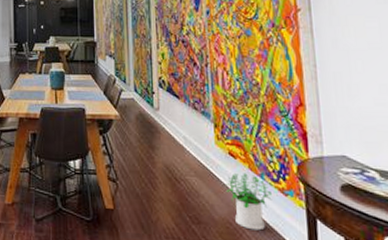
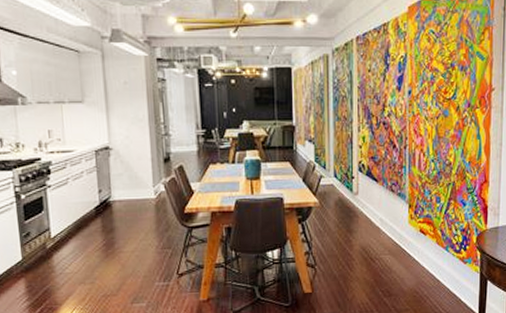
potted plant: present [226,173,272,231] -> none [416,247,454,296]

